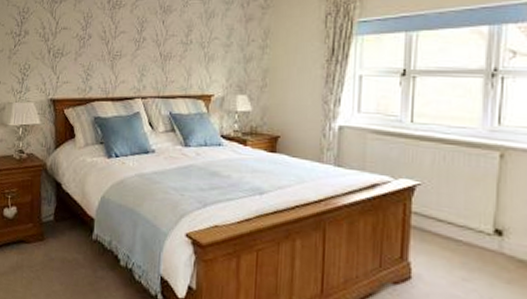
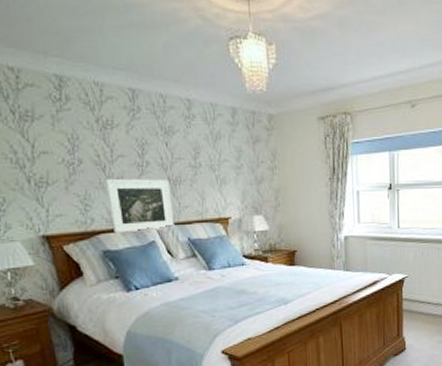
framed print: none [106,52,161,103] -> present [105,178,175,233]

